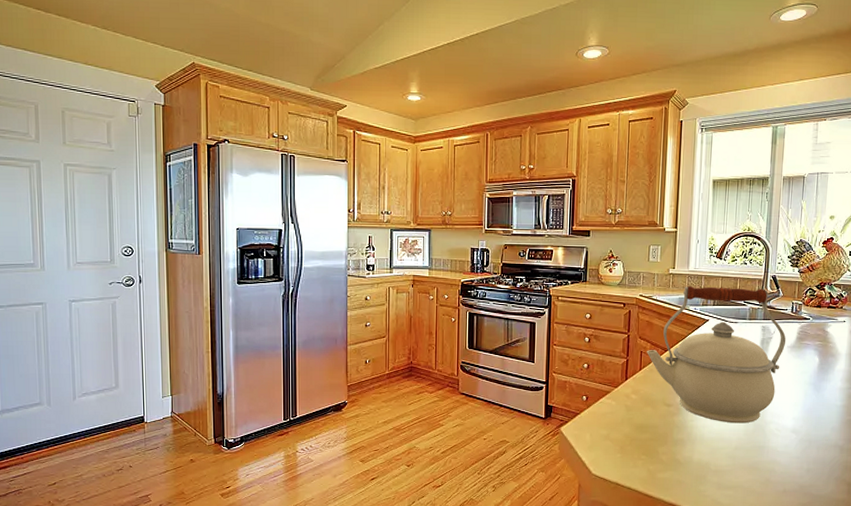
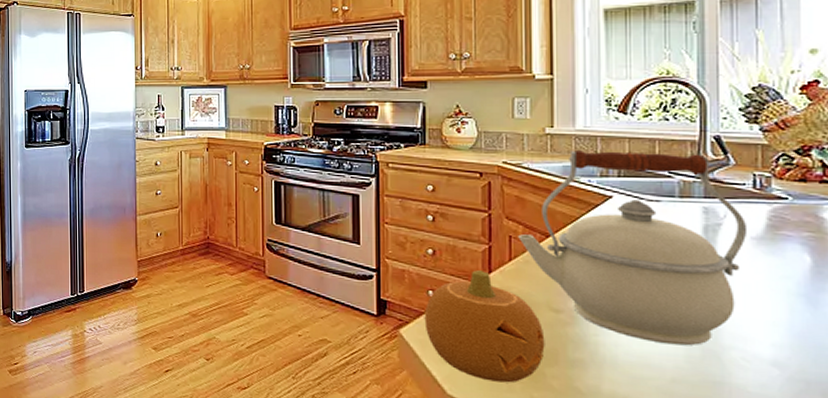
fruit: none [579,379,660,461] -> present [424,270,545,383]

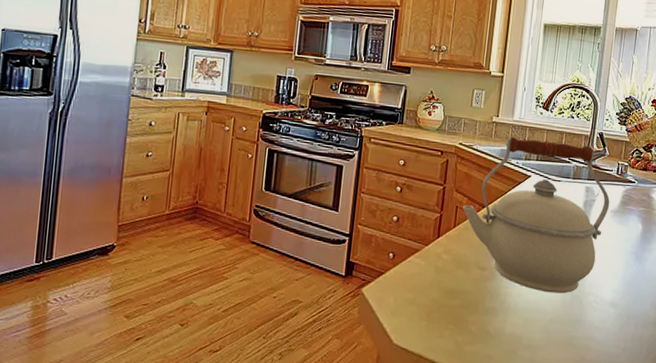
fruit: present [424,270,545,383] -> none [382,235,472,330]

